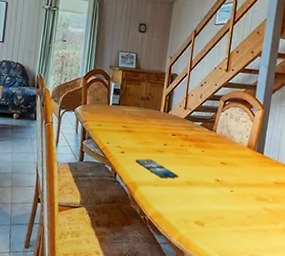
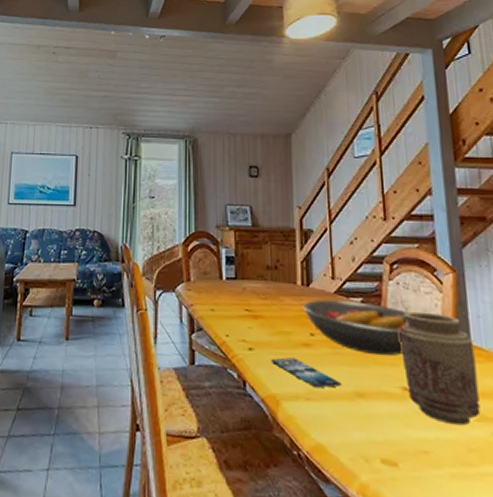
fruit bowl: none [161,122,229,160] -> present [302,299,409,356]
vase: none [219,133,265,203] -> present [399,311,481,426]

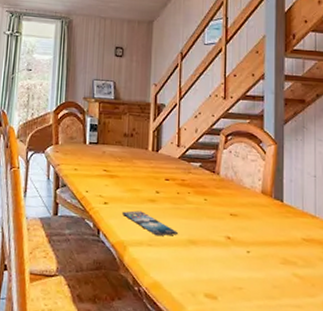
fruit bowl: present [302,299,409,356] -> none [151,163,237,211]
vase: present [399,311,481,426] -> none [228,175,285,268]

